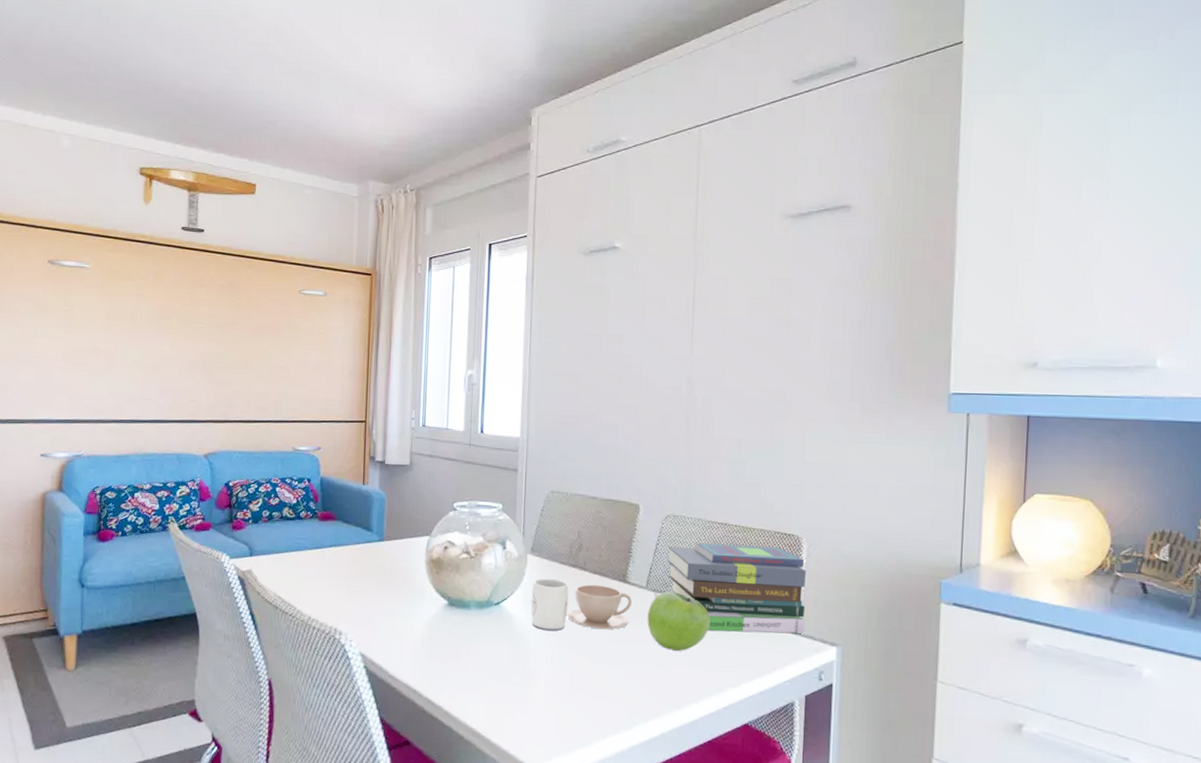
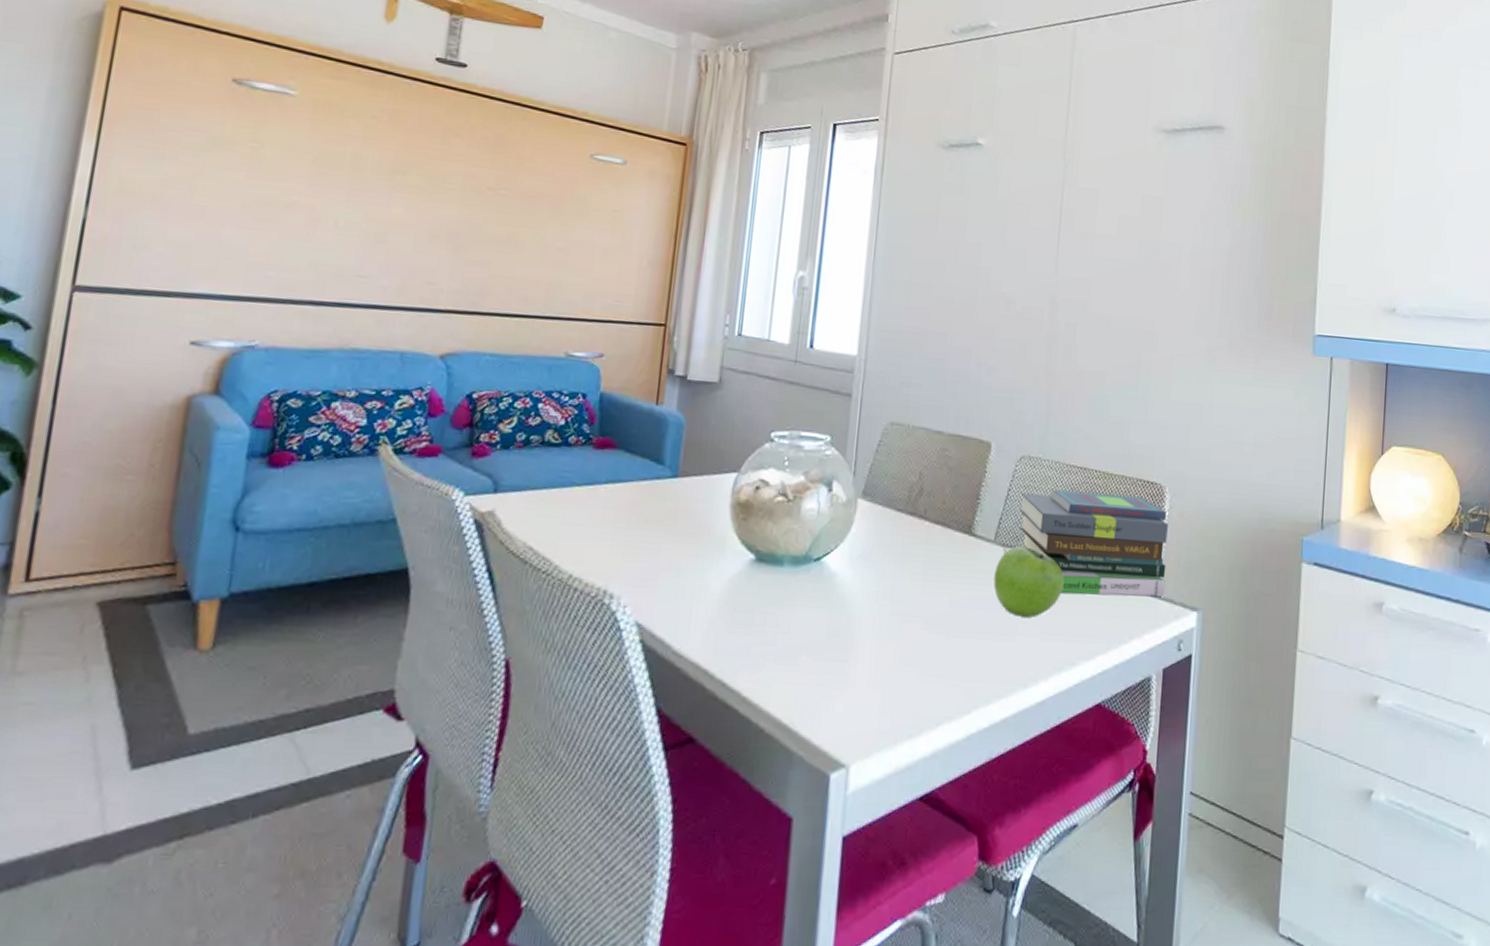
mug: present [530,578,569,631] -> none [858,528,905,594]
teacup: present [567,584,632,630] -> none [901,536,977,592]

